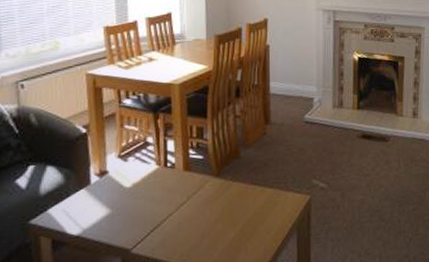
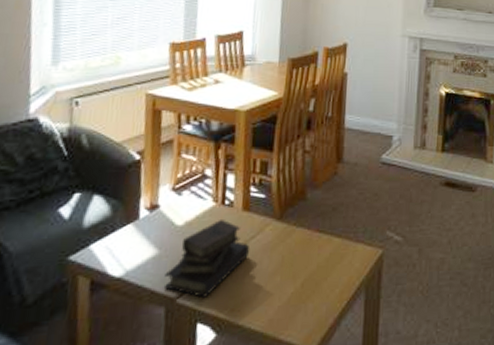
diary: none [118,179,193,247] -> present [163,218,250,298]

